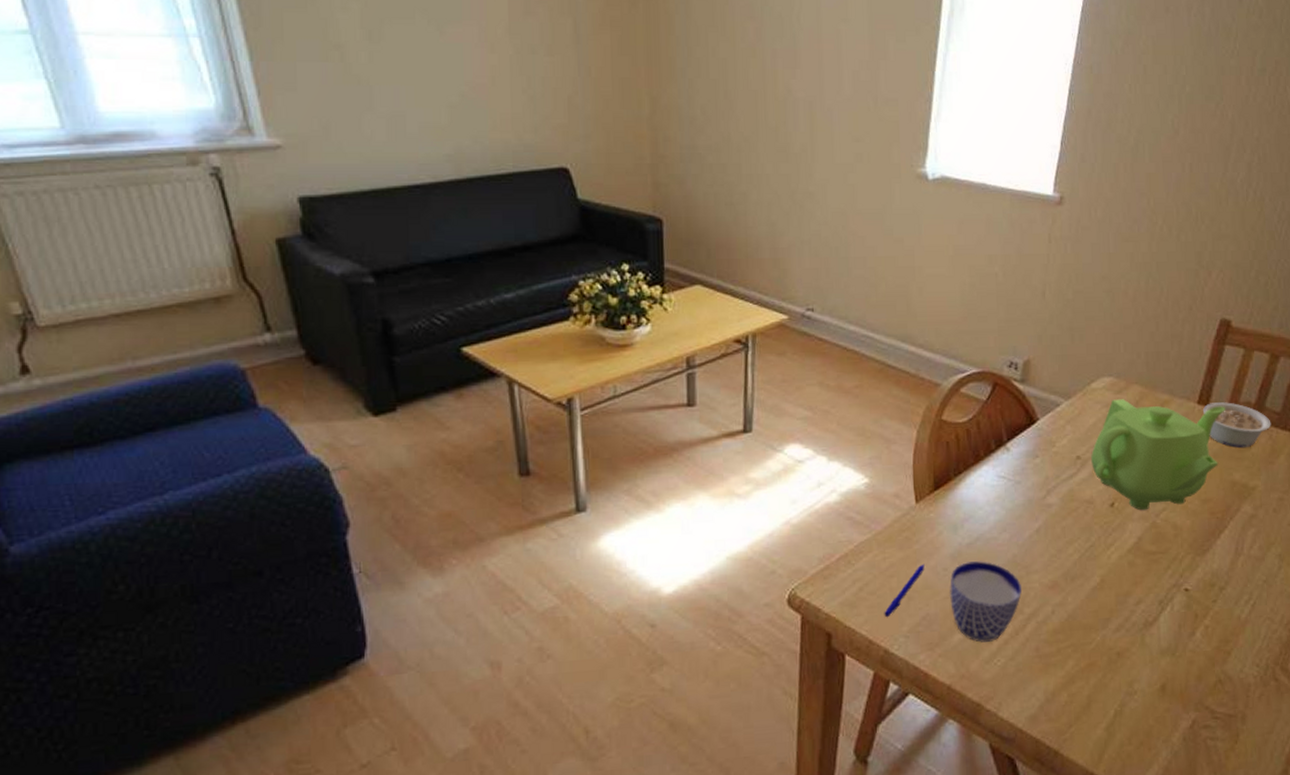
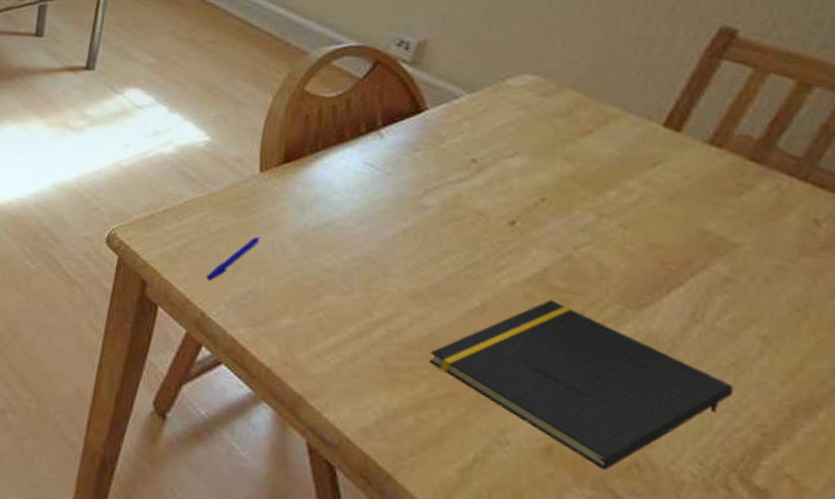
cup: present [950,561,1022,643] -> none [284,245,374,337]
notepad: none [1070,562,1268,693] -> present [428,299,734,471]
teapot: present [1091,399,1225,511] -> none [491,102,707,243]
legume: present [1202,402,1272,449] -> none [669,128,783,193]

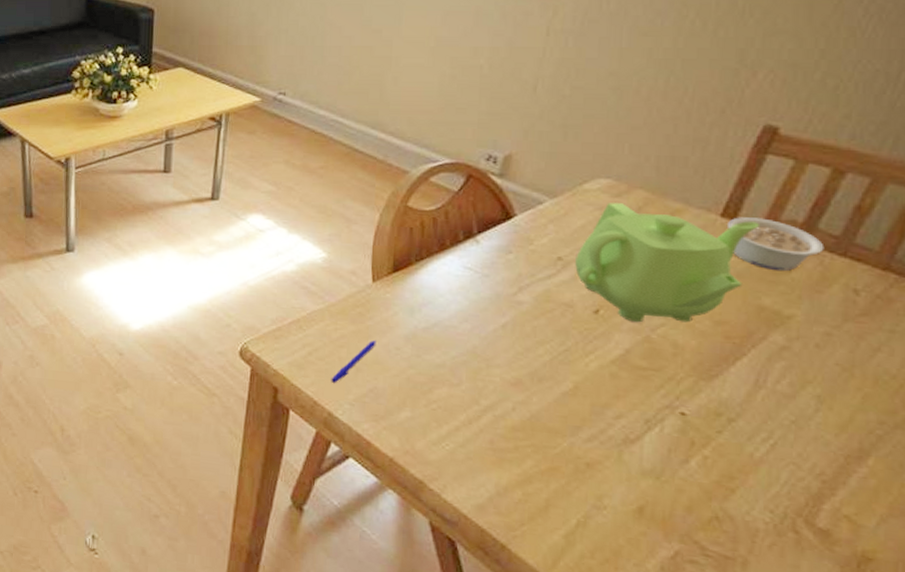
notepad: present [428,299,734,471] -> none [531,377,795,525]
teapot: none [491,102,707,243] -> present [575,203,759,323]
legume: none [669,128,783,193] -> present [726,217,824,272]

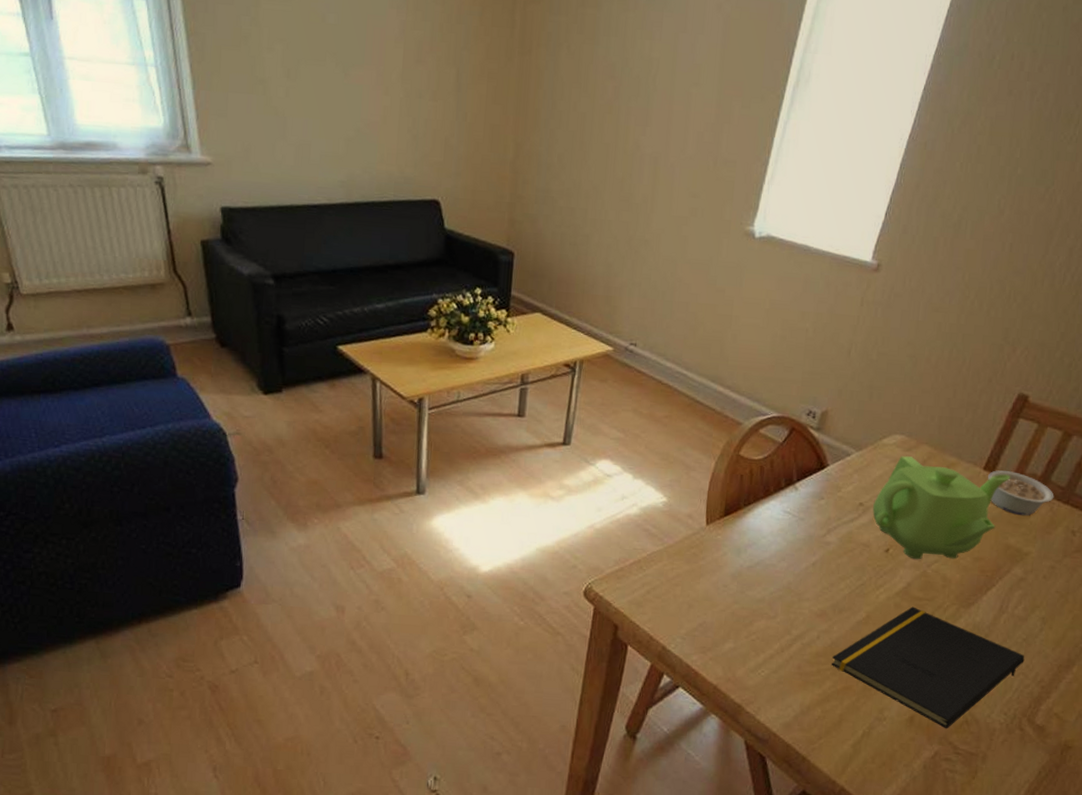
pen: present [331,340,376,384] -> none [666,578,707,620]
notepad: none [531,377,795,525] -> present [831,606,1025,729]

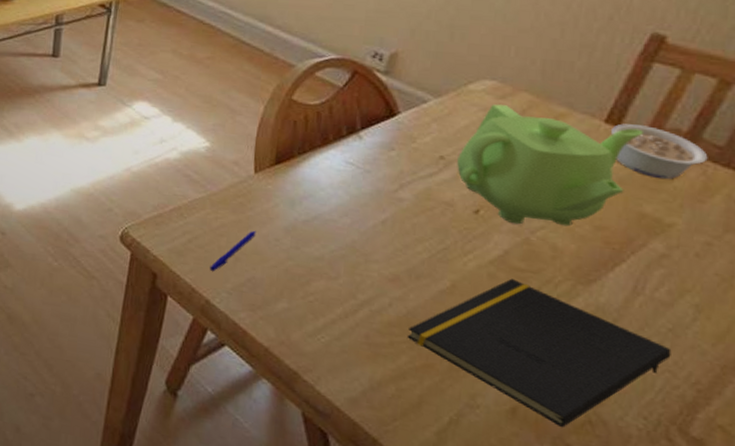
pen: none [666,578,707,620] -> present [209,230,256,272]

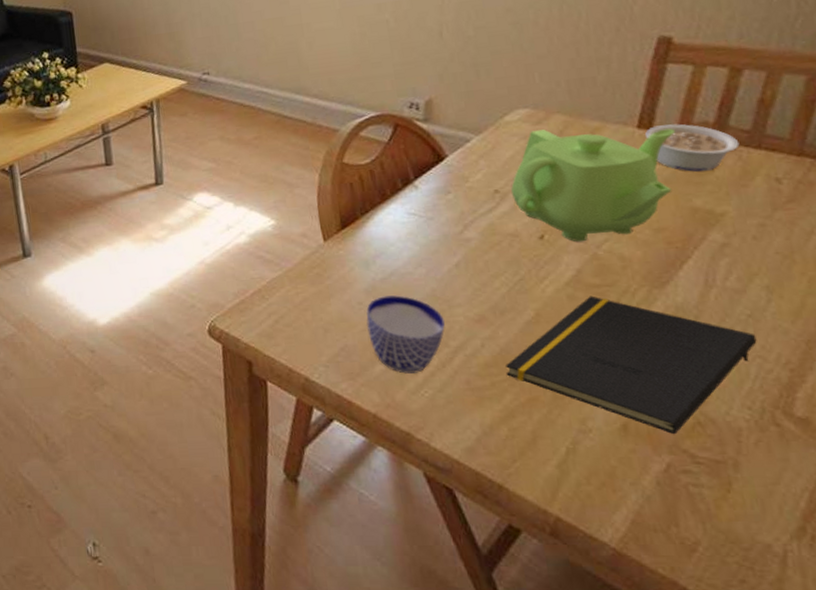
pen: present [209,230,256,272] -> none [301,298,339,348]
cup: none [278,237,358,318] -> present [366,295,445,374]

